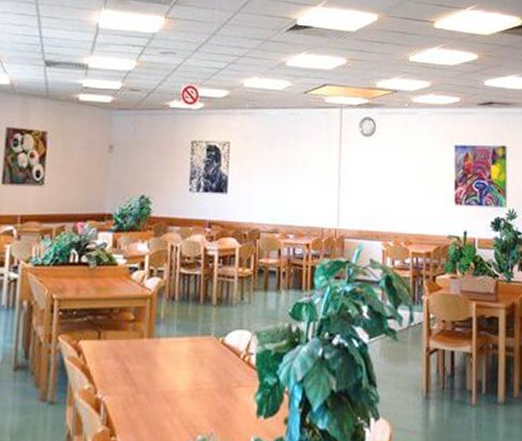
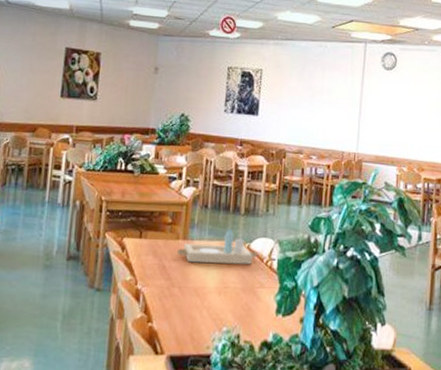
serving tray: none [142,323,233,364] -> present [177,229,257,265]

